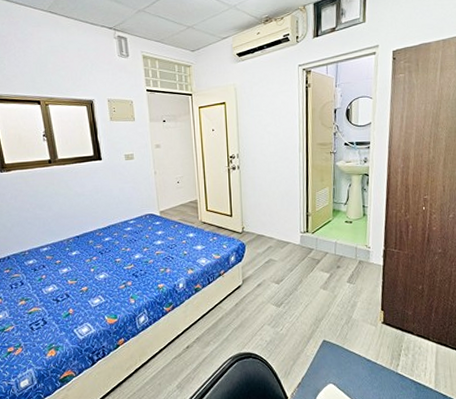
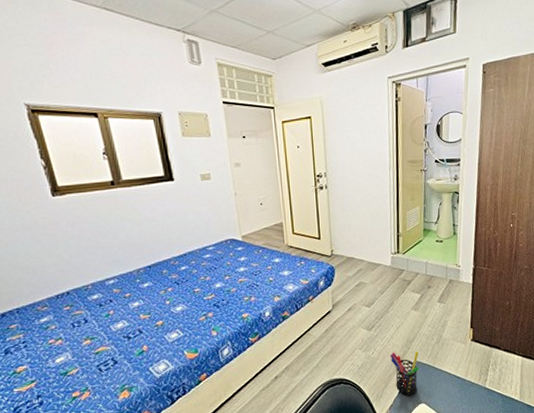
pen holder: none [298,330,328,376] -> present [389,350,419,397]

